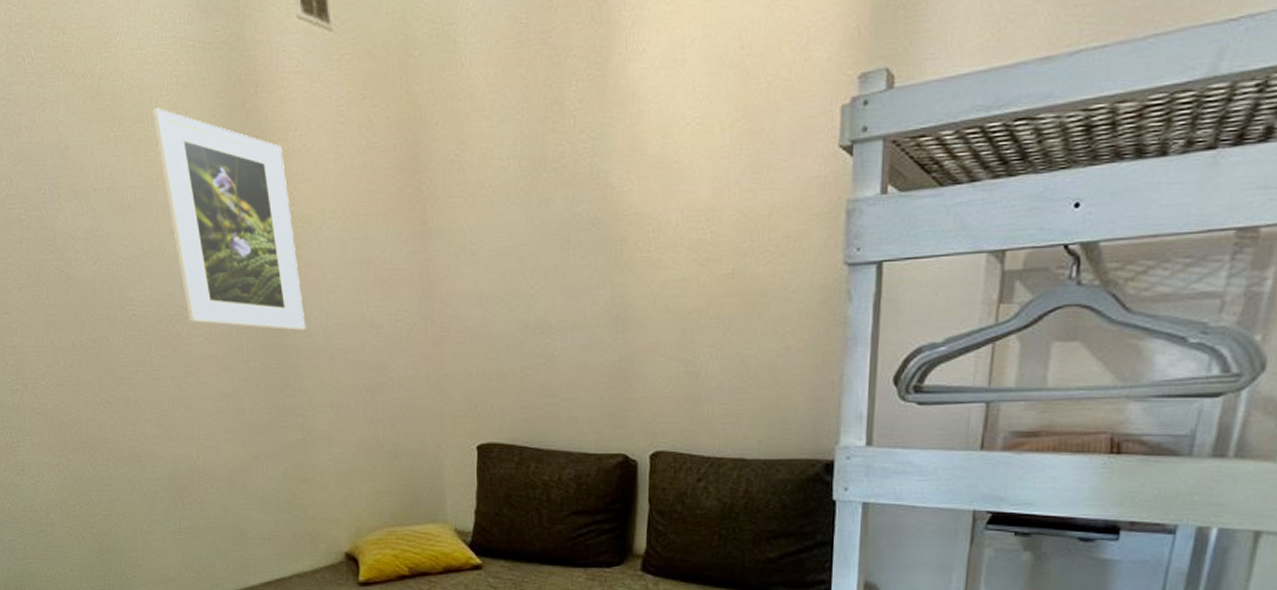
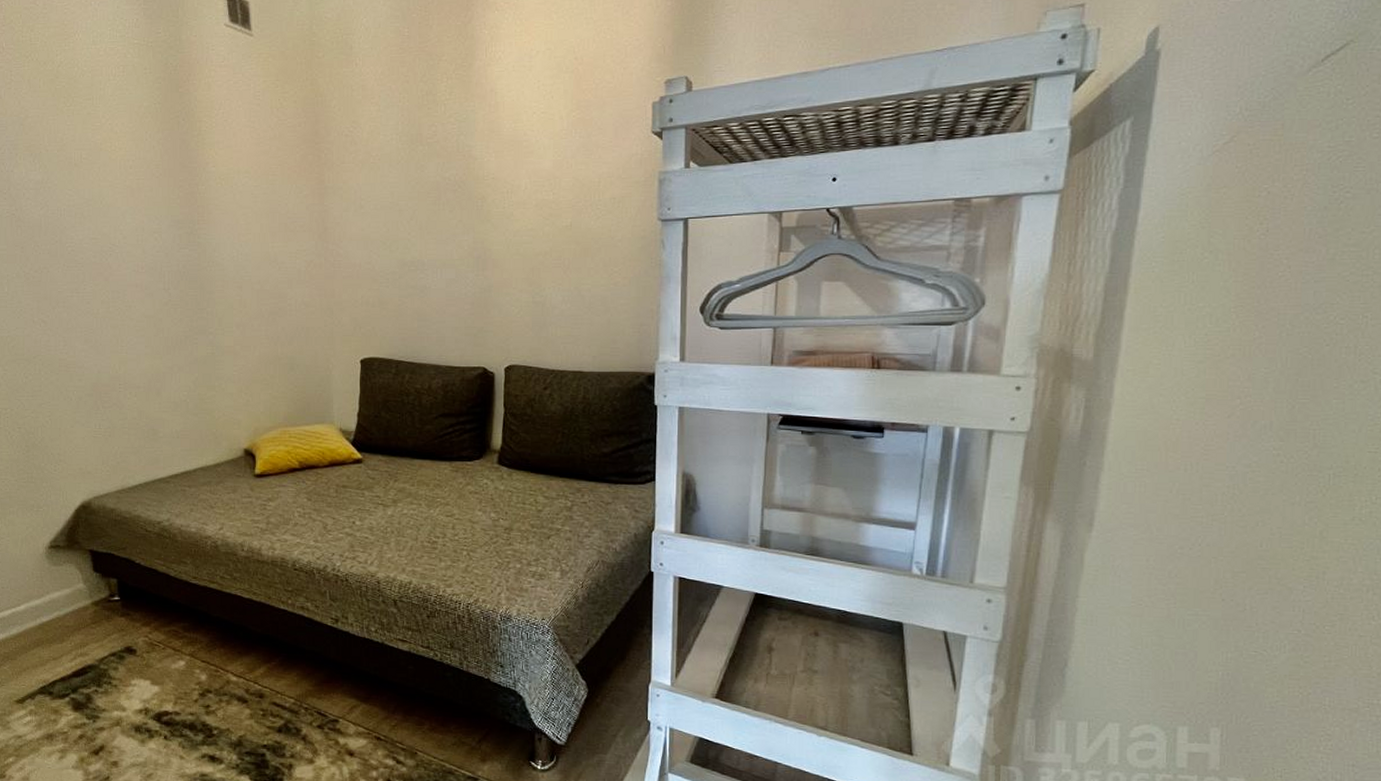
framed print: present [153,108,306,331] -> none [102,89,220,265]

